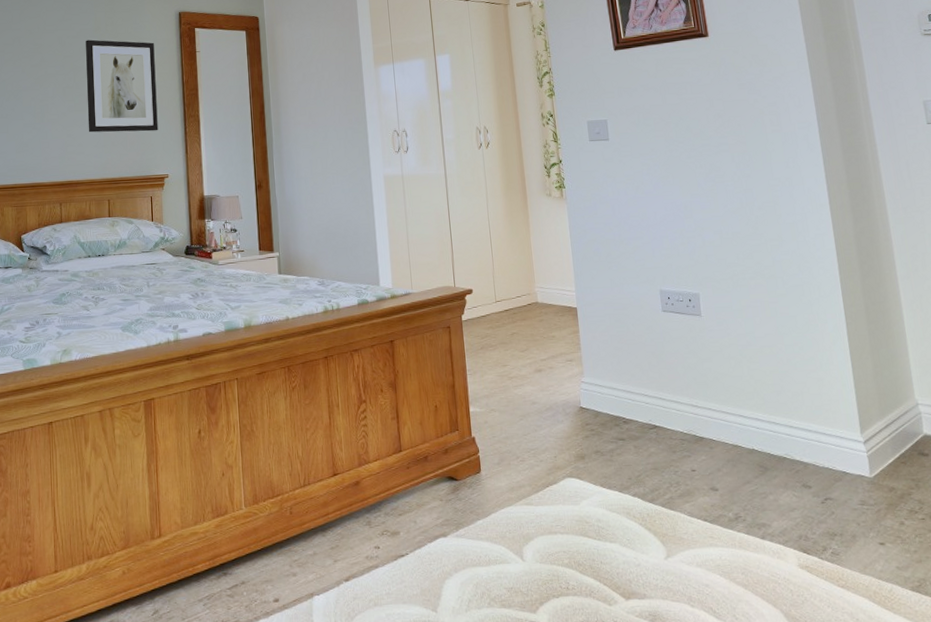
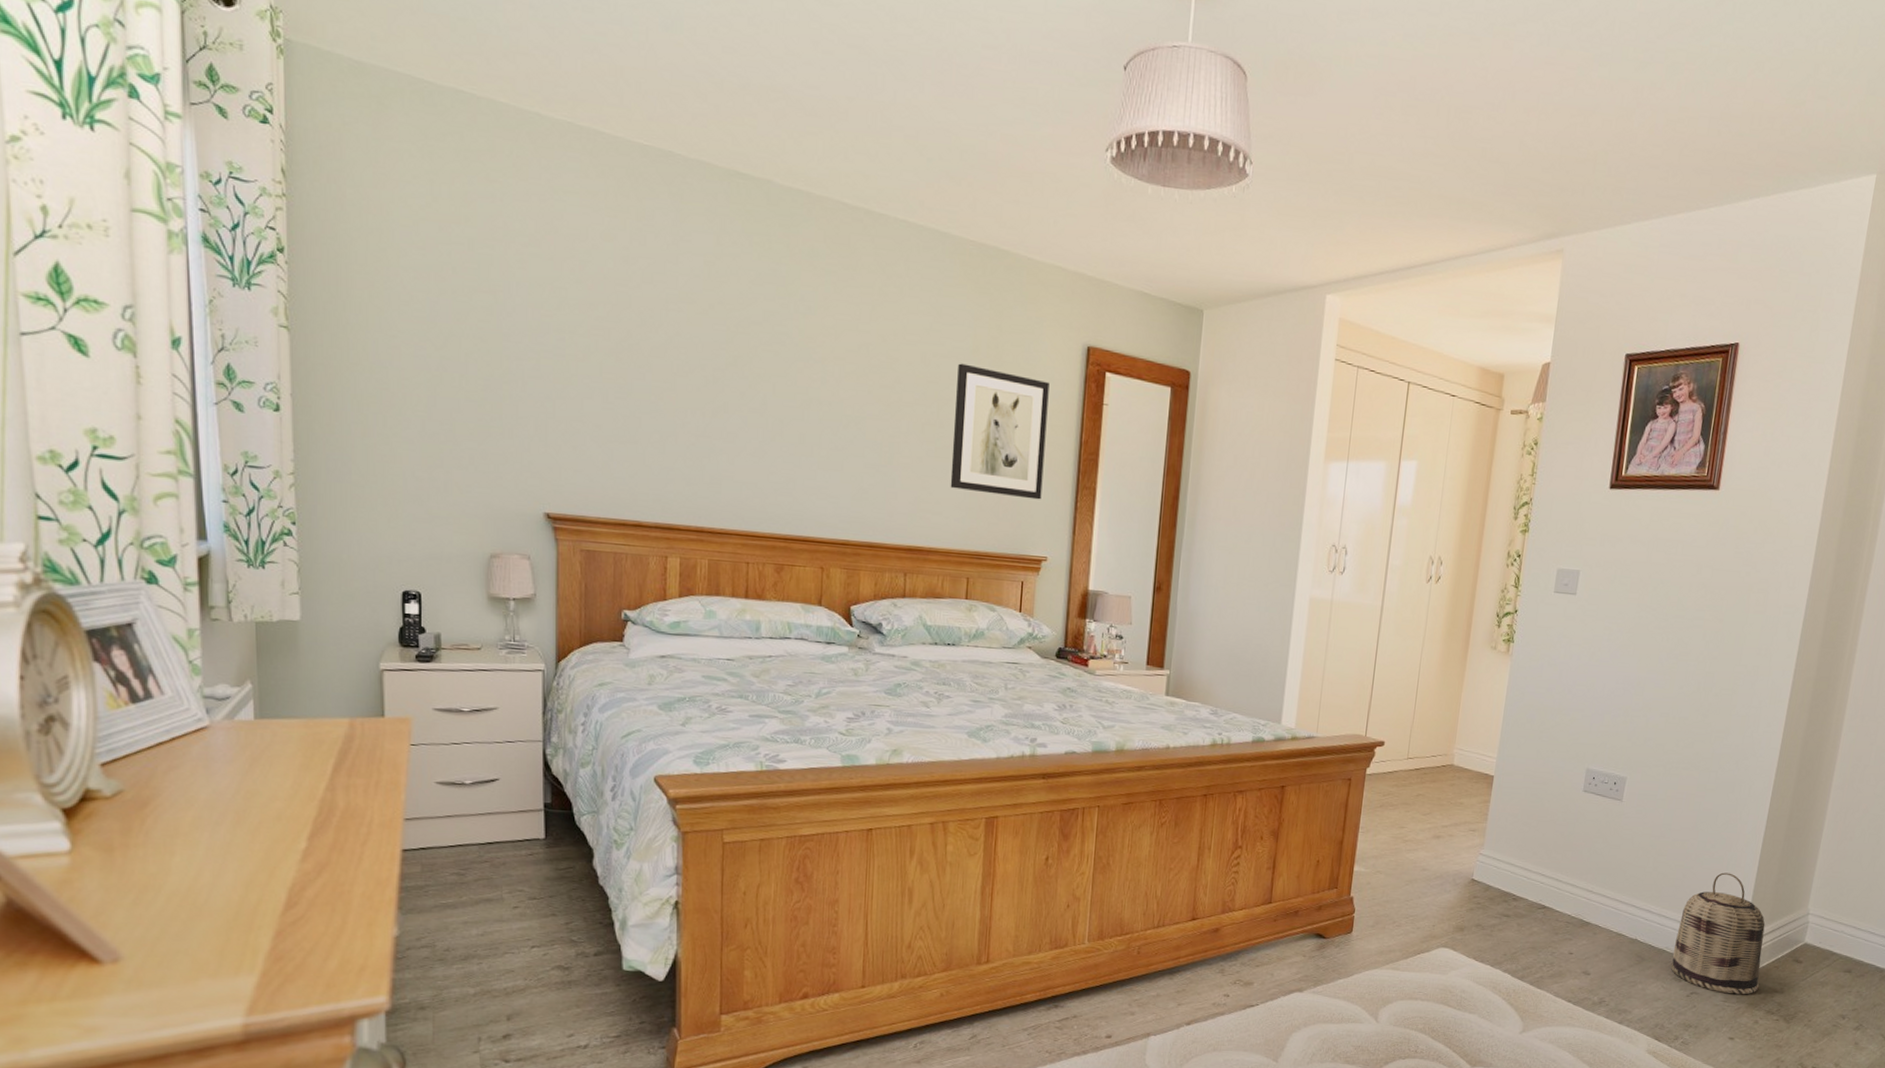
basket: none [790,372,893,496] -> present [1670,872,1766,995]

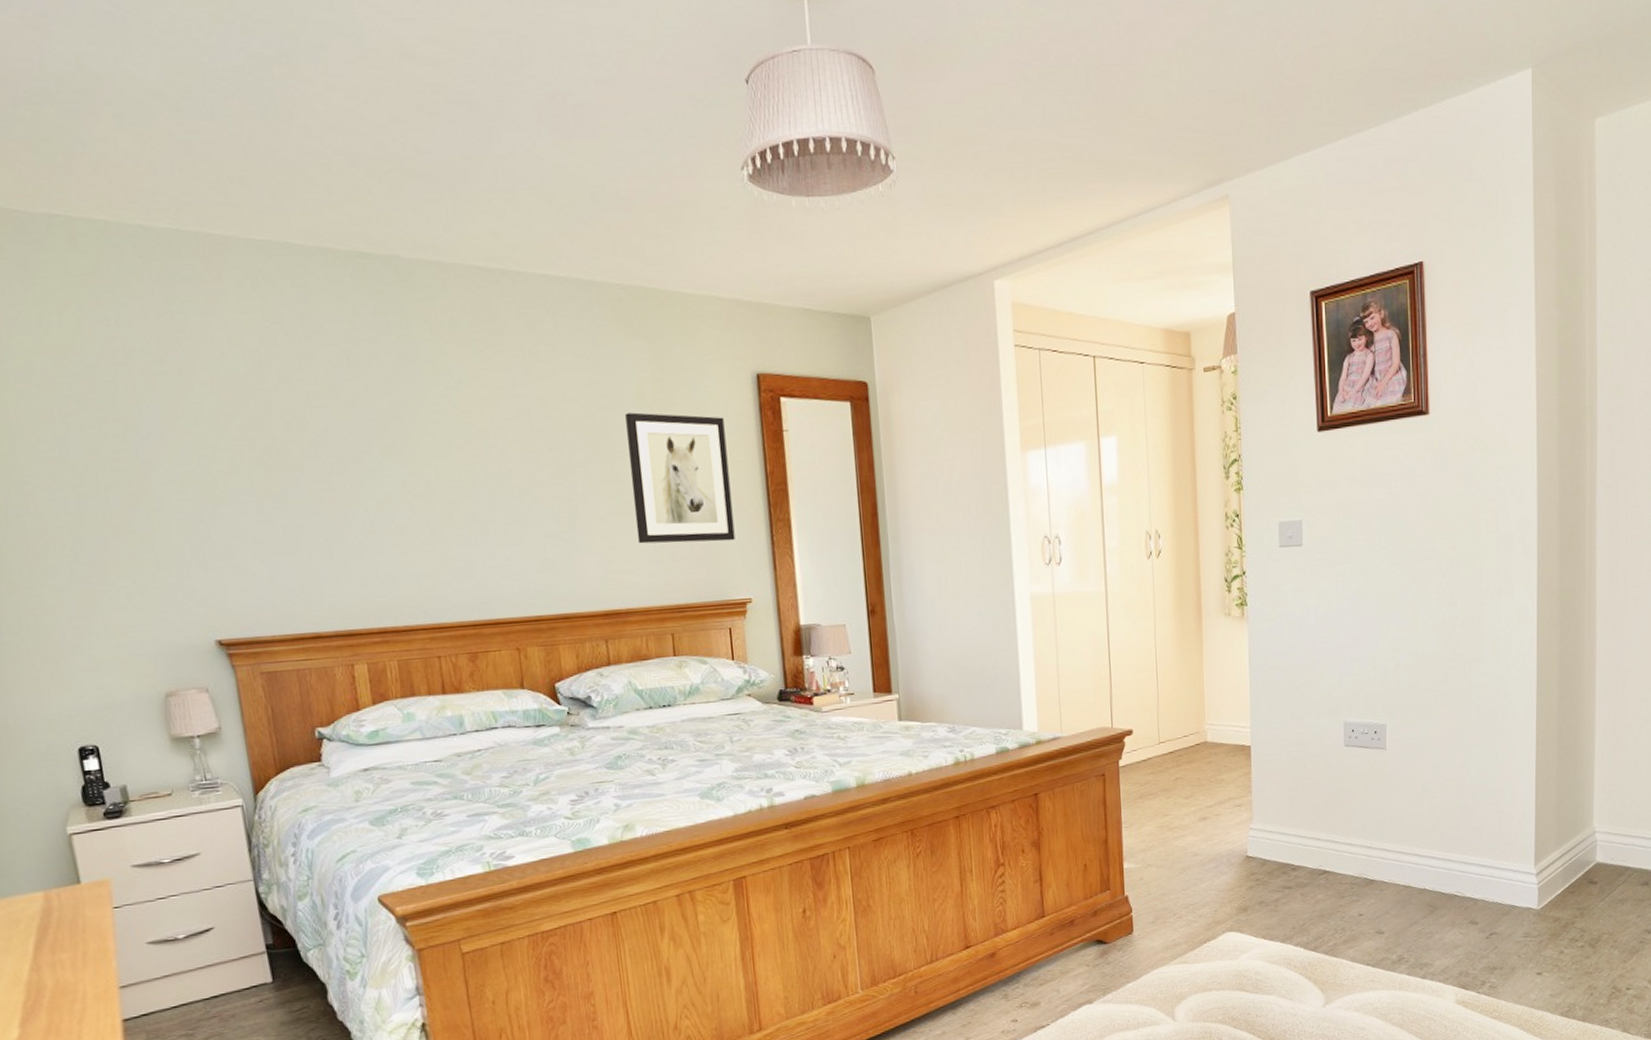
basket: present [1670,872,1766,995] -> none [1464,804,1558,929]

